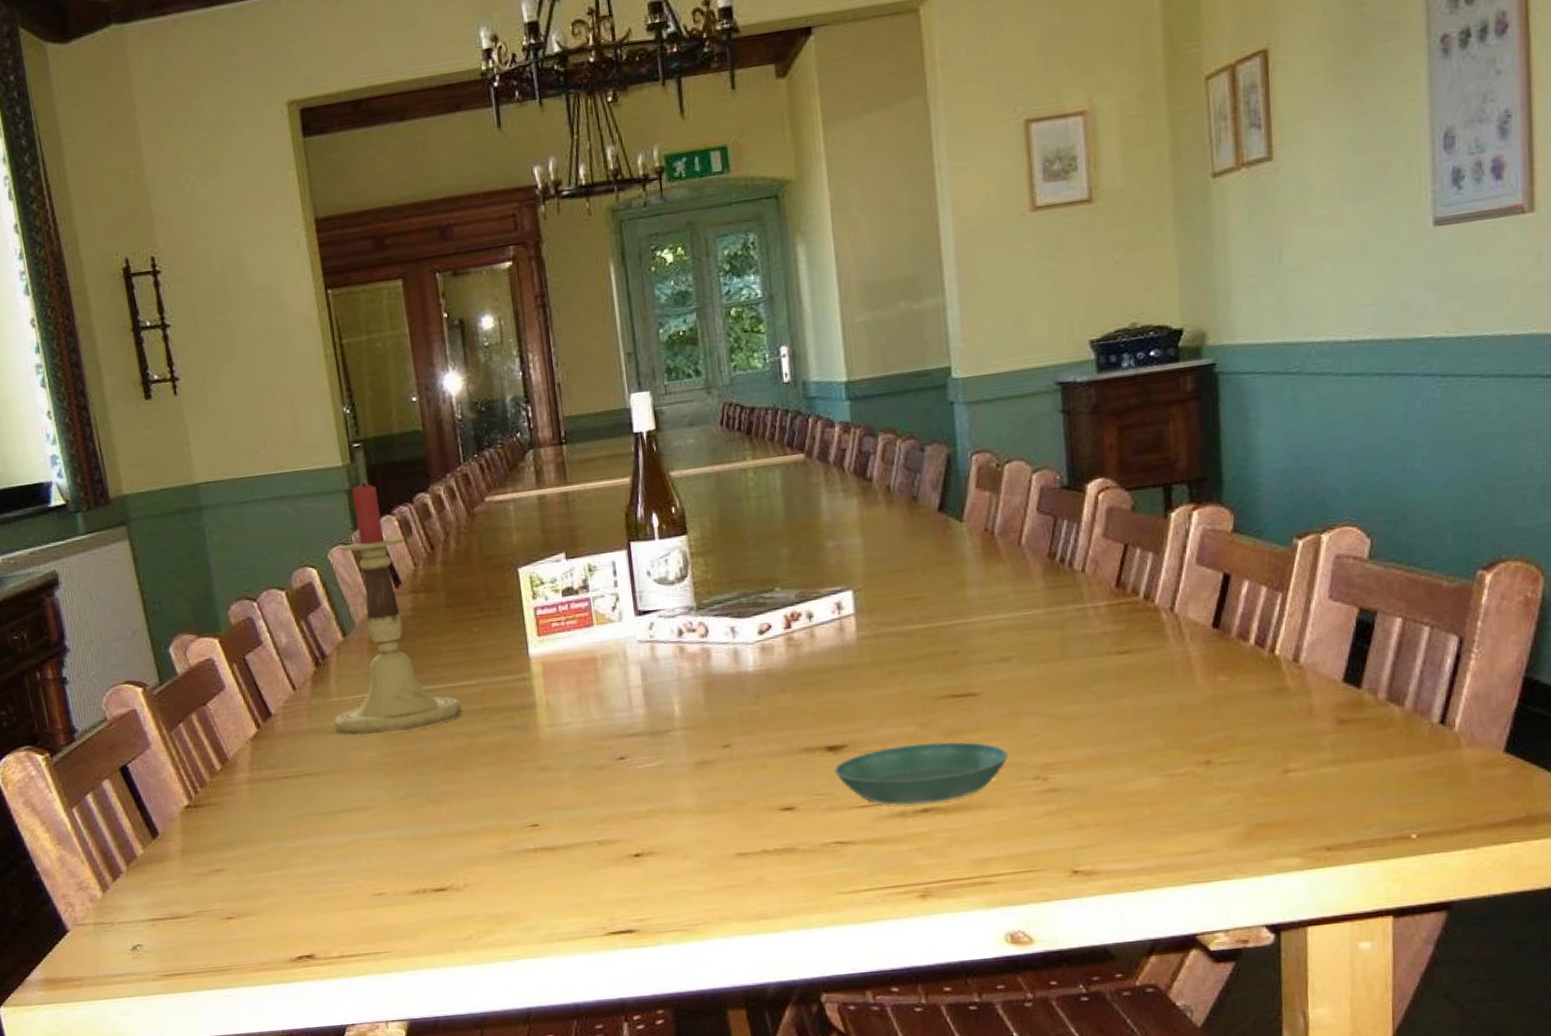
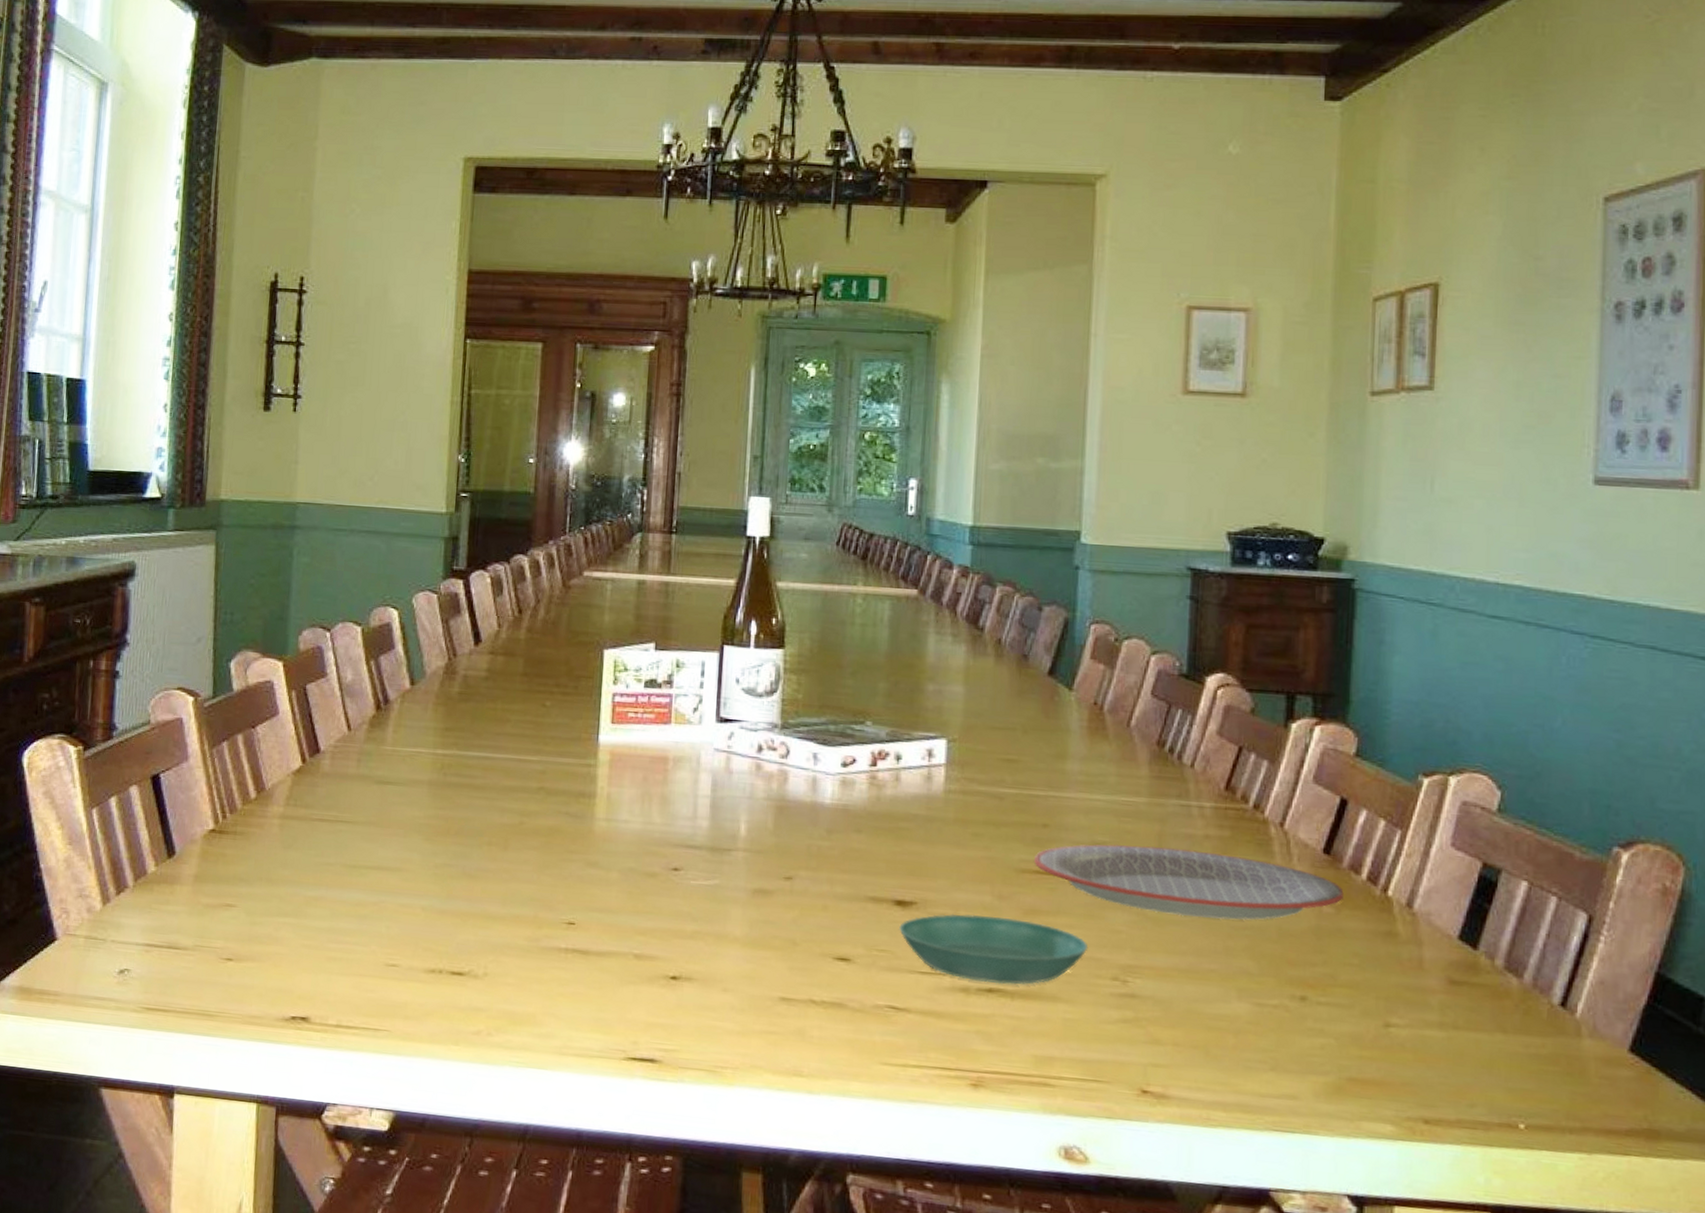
candlestick: present [334,482,462,736] -> none [383,533,518,796]
plate: none [949,645,1235,712] -> present [1034,844,1344,920]

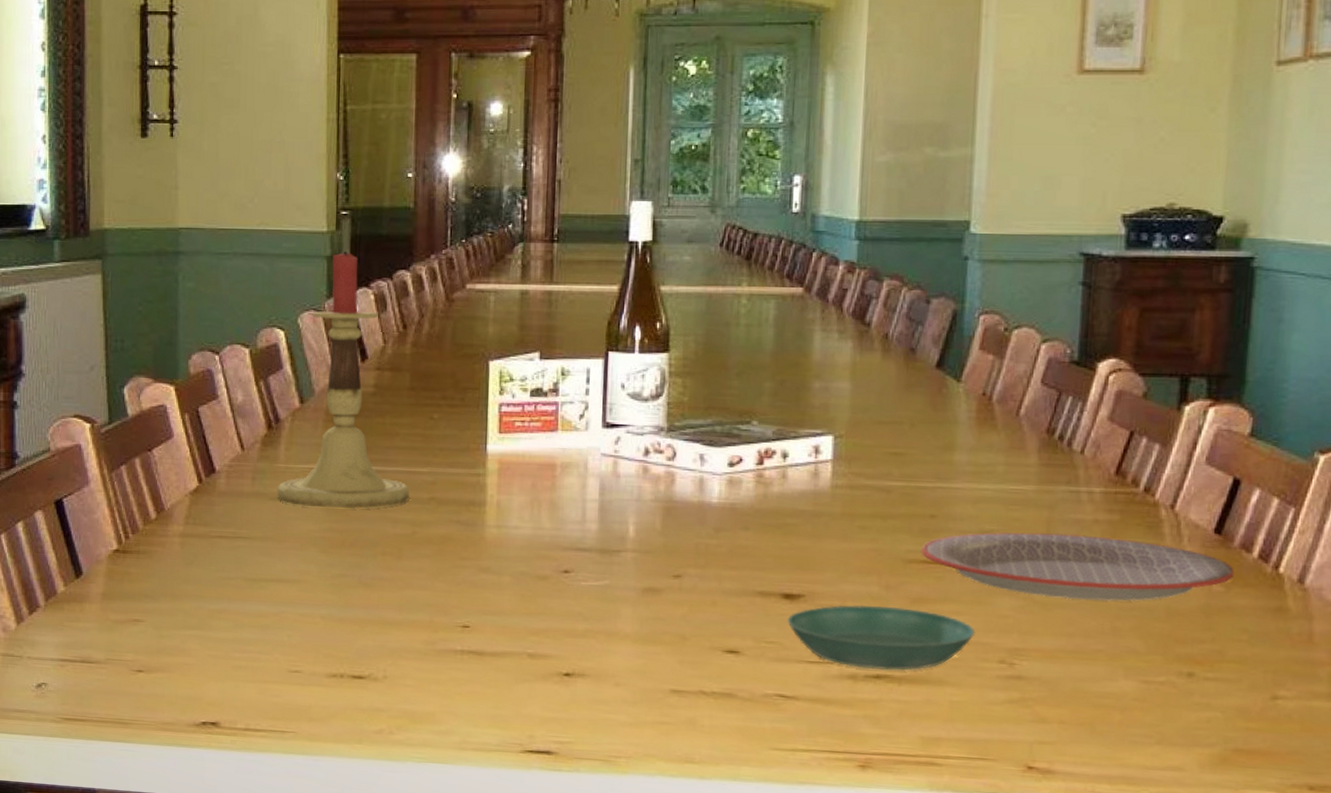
candlestick: none [383,533,518,796] -> present [278,251,409,509]

